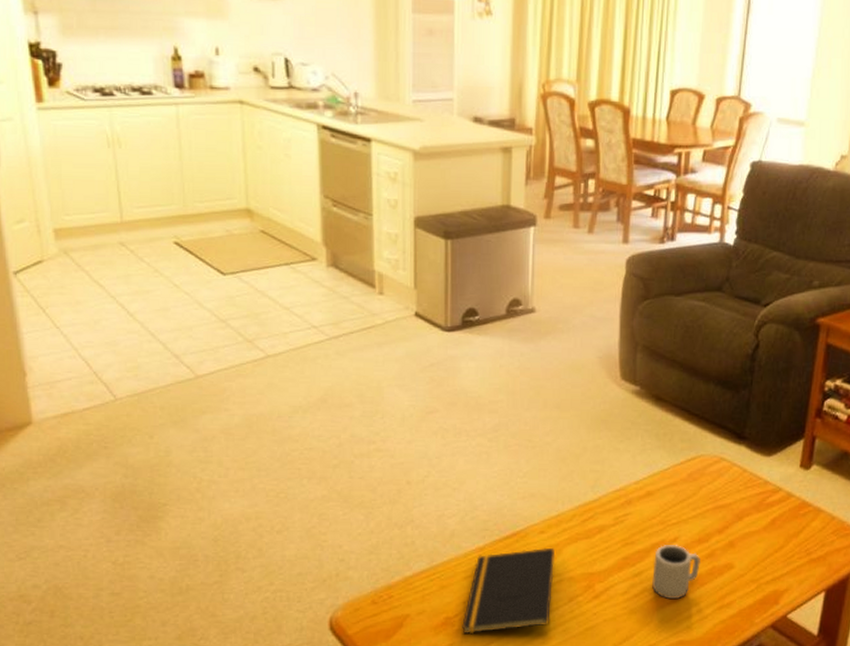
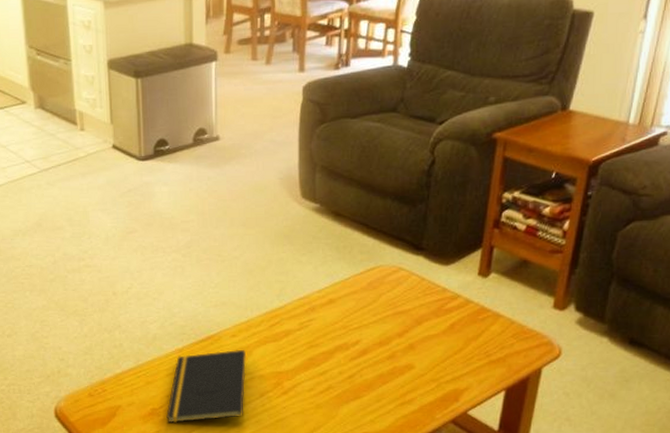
cup: present [651,545,700,599] -> none [335,347,382,395]

